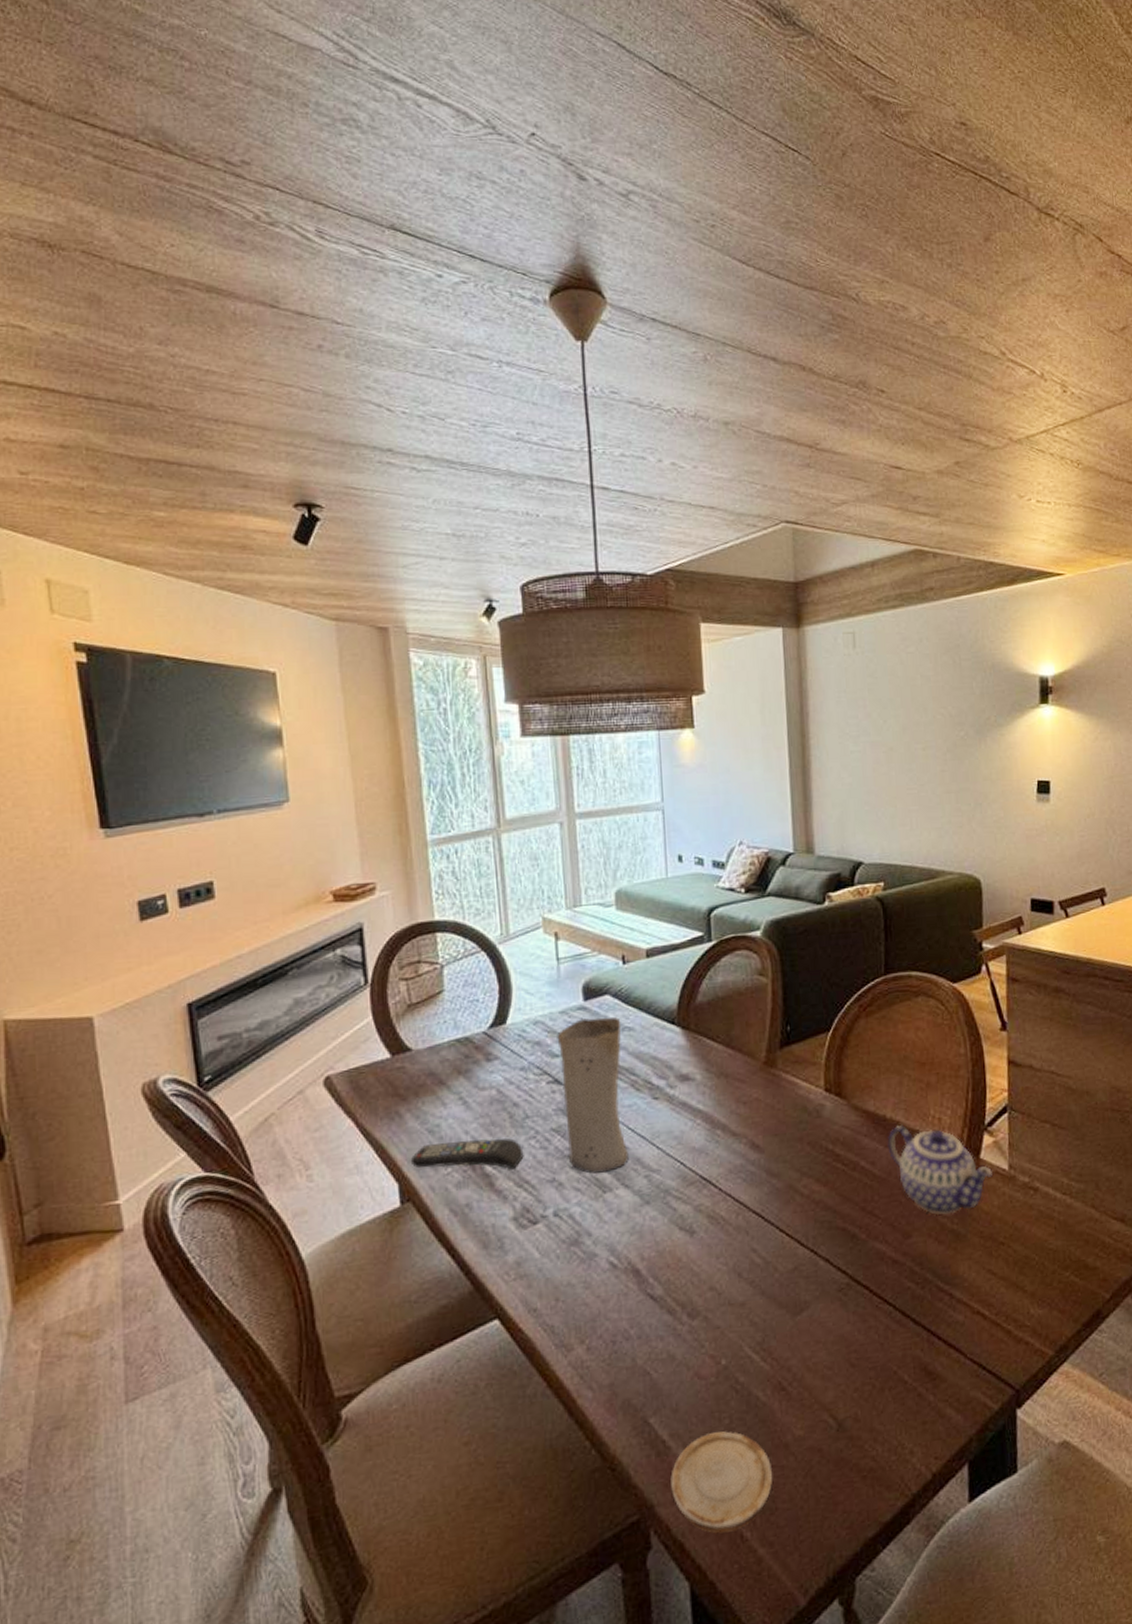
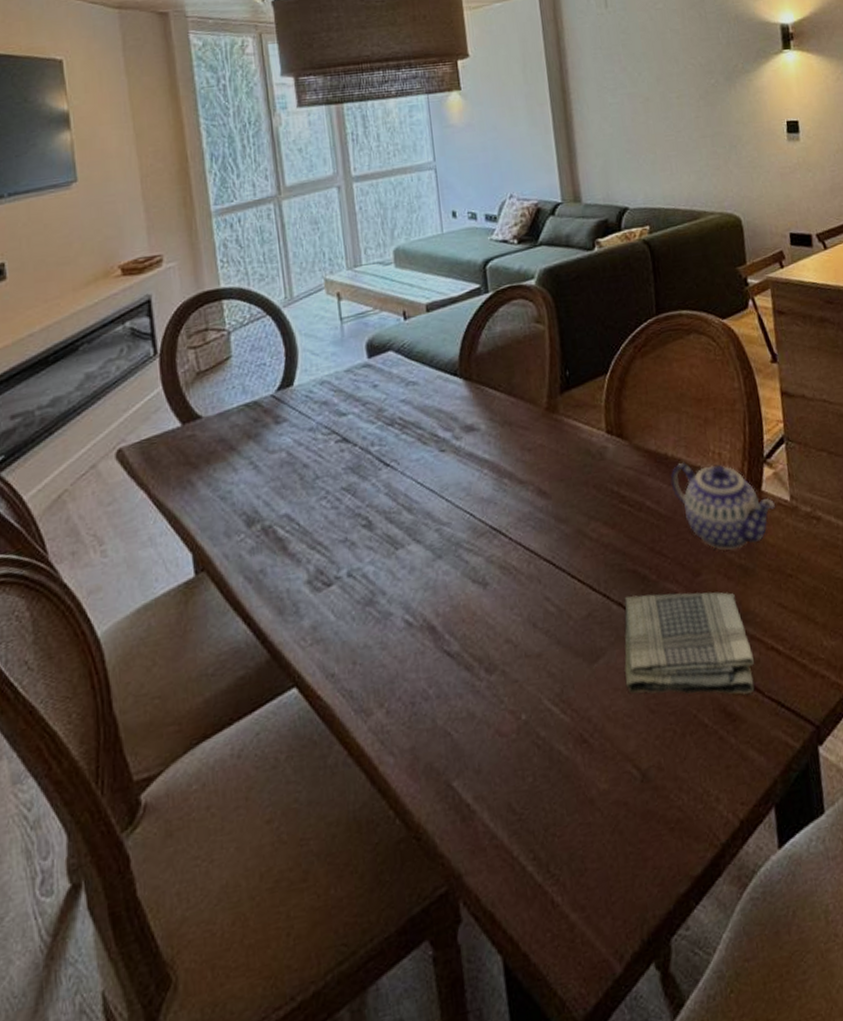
remote control: present [410,1138,524,1169] -> none [203,500,316,536]
vase: present [557,1017,629,1174] -> none [343,373,419,531]
wood slice: present [670,1431,773,1534] -> none [477,789,581,901]
dish towel: none [826,1252,958,1355] -> present [624,592,755,695]

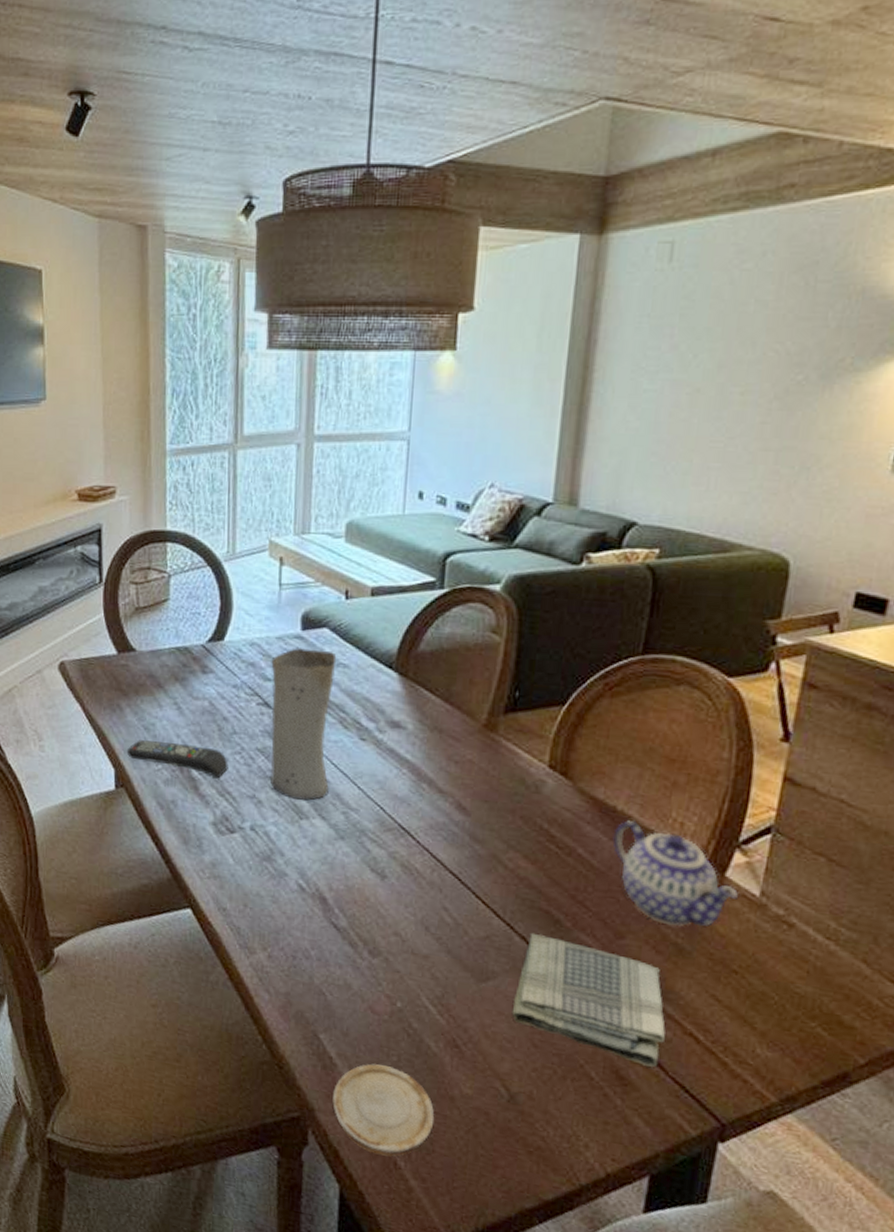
remote control: none [203,500,316,536] -> present [126,740,228,778]
vase: none [343,373,419,531] -> present [270,648,337,801]
wood slice: none [477,789,581,901] -> present [332,1063,435,1157]

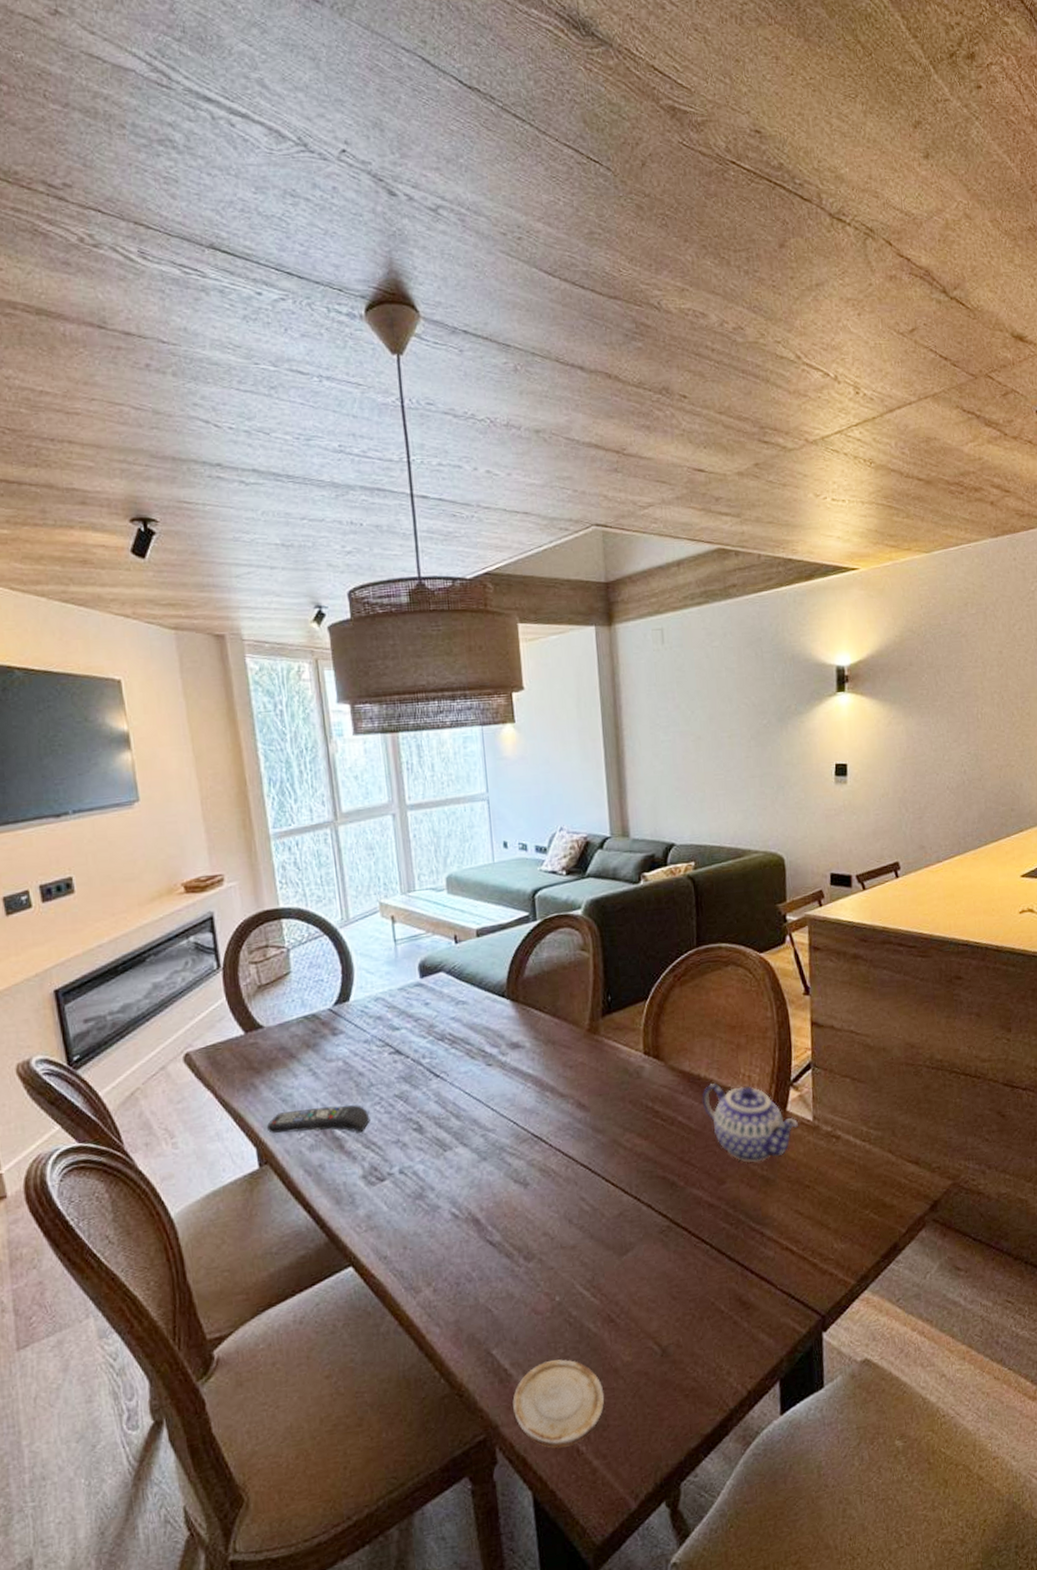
vase: present [270,648,337,801] -> none [396,992,466,1135]
dish towel: present [511,933,666,1068] -> none [650,1198,769,1287]

